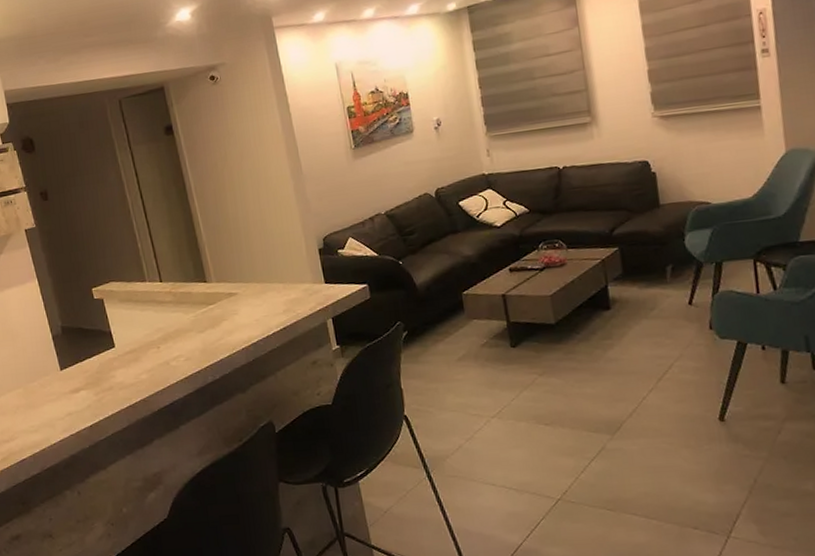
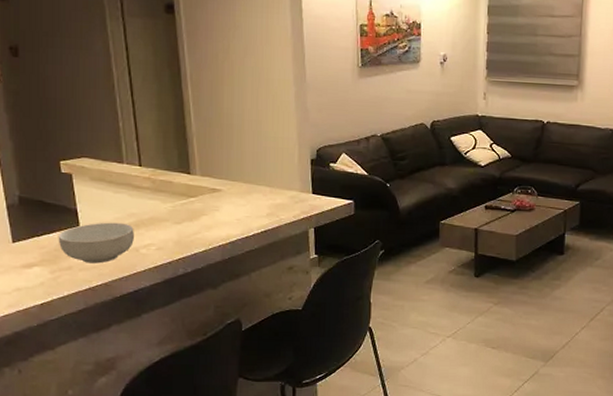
cereal bowl: none [97,338,164,382] -> present [58,222,134,264]

